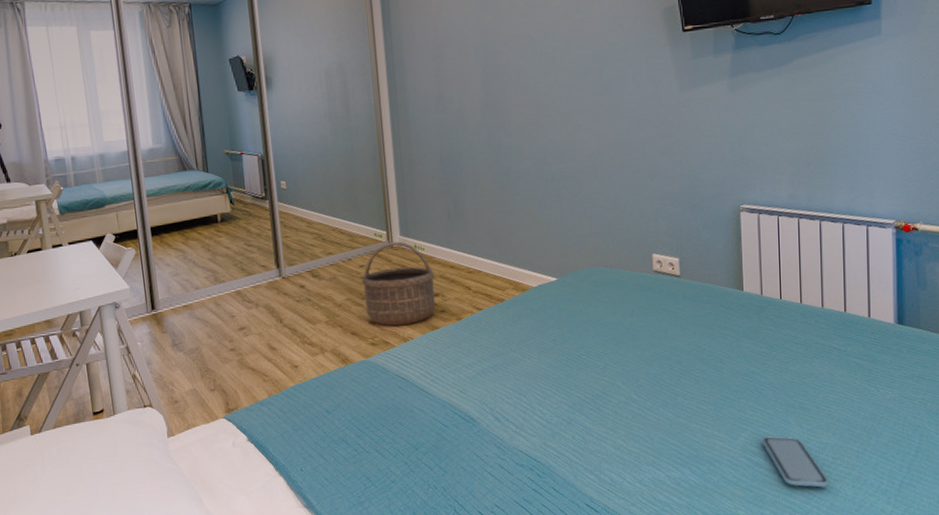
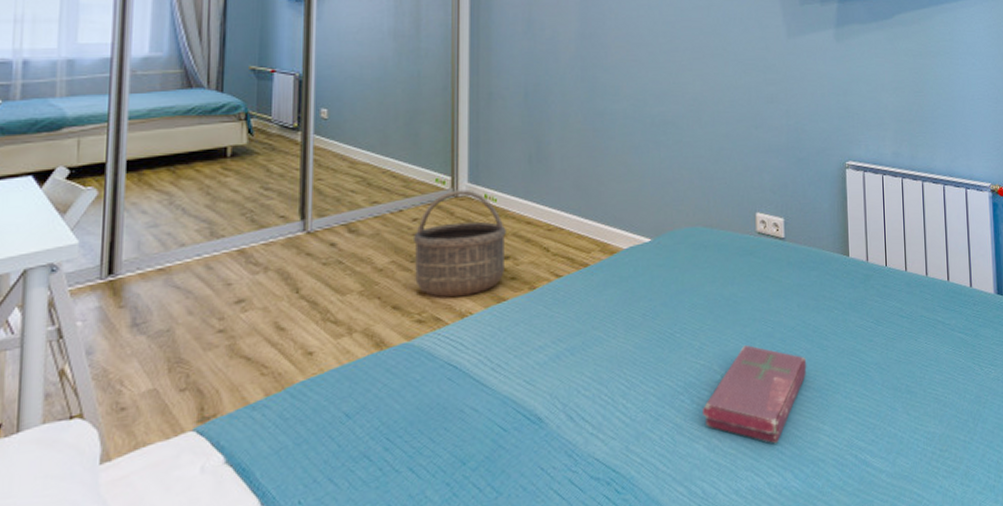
book: none [608,366,703,446] -> present [703,345,807,444]
smartphone: present [761,436,829,488] -> none [868,427,937,488]

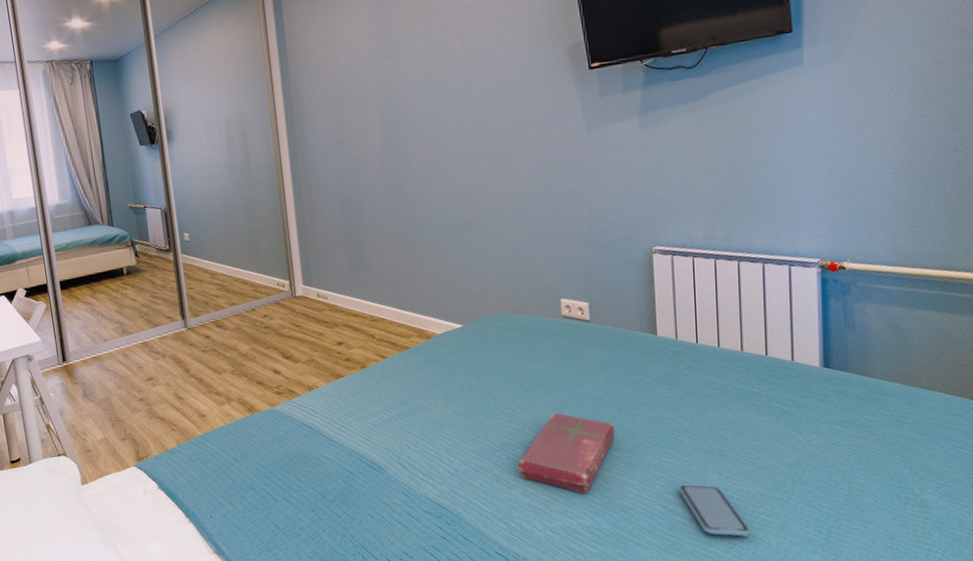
basket: present [412,189,506,297] -> none [265,290,340,375]
smartphone: none [868,427,937,488] -> present [678,484,751,536]

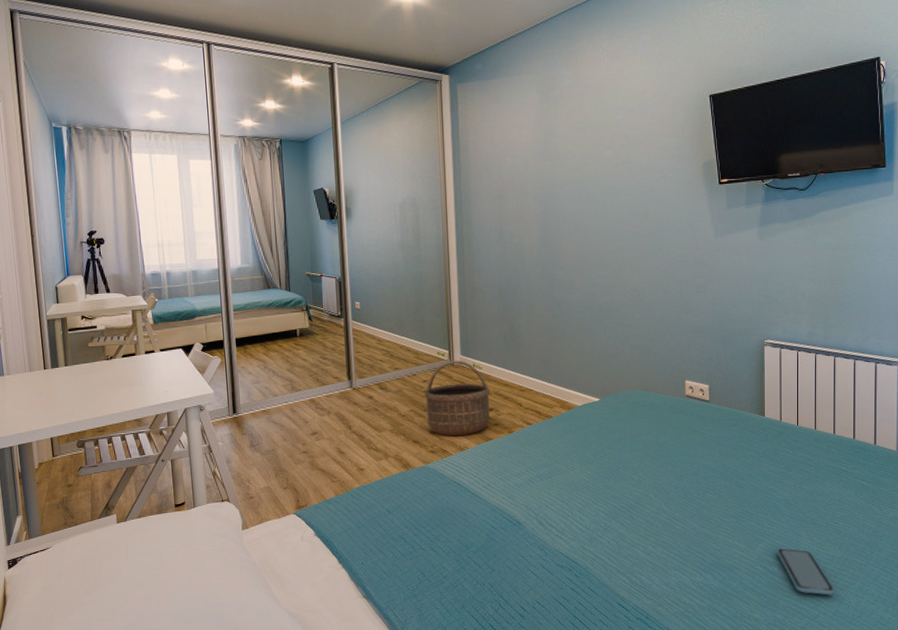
basket: none [265,290,340,375] -> present [424,360,490,436]
book: present [517,413,615,494] -> none [641,481,726,553]

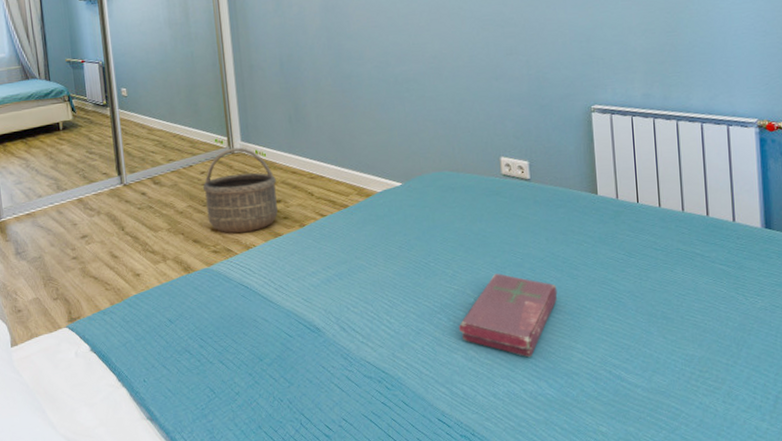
book: none [641,481,726,553] -> present [459,274,558,358]
smartphone: present [776,548,835,595] -> none [622,348,697,403]

